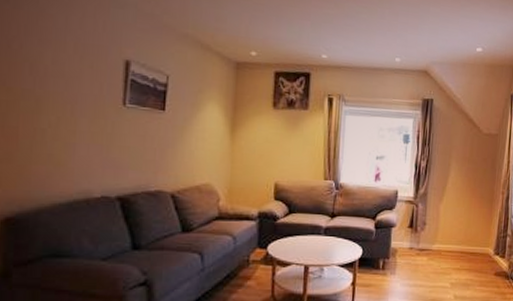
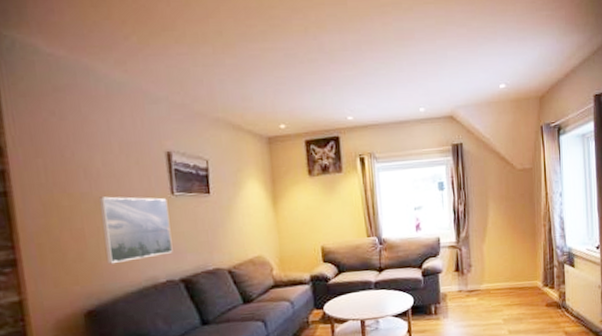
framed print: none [37,96,117,171] -> present [99,196,173,265]

